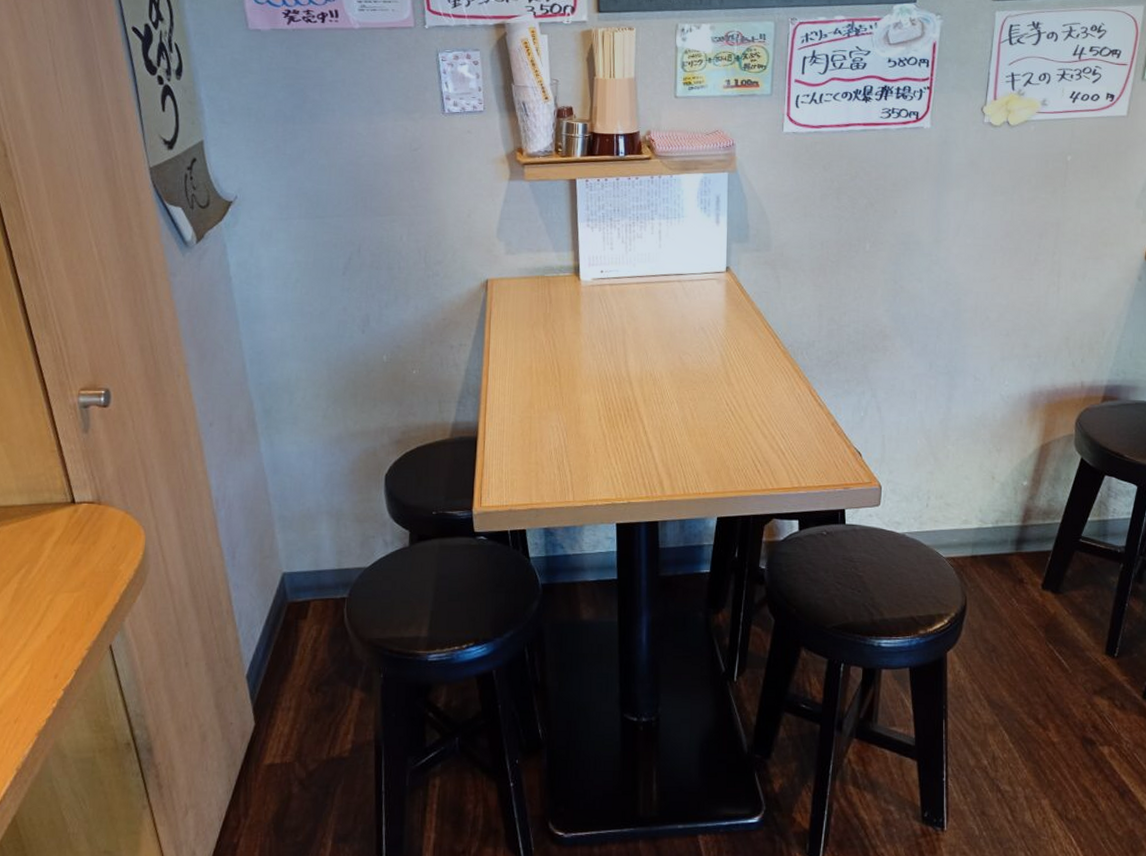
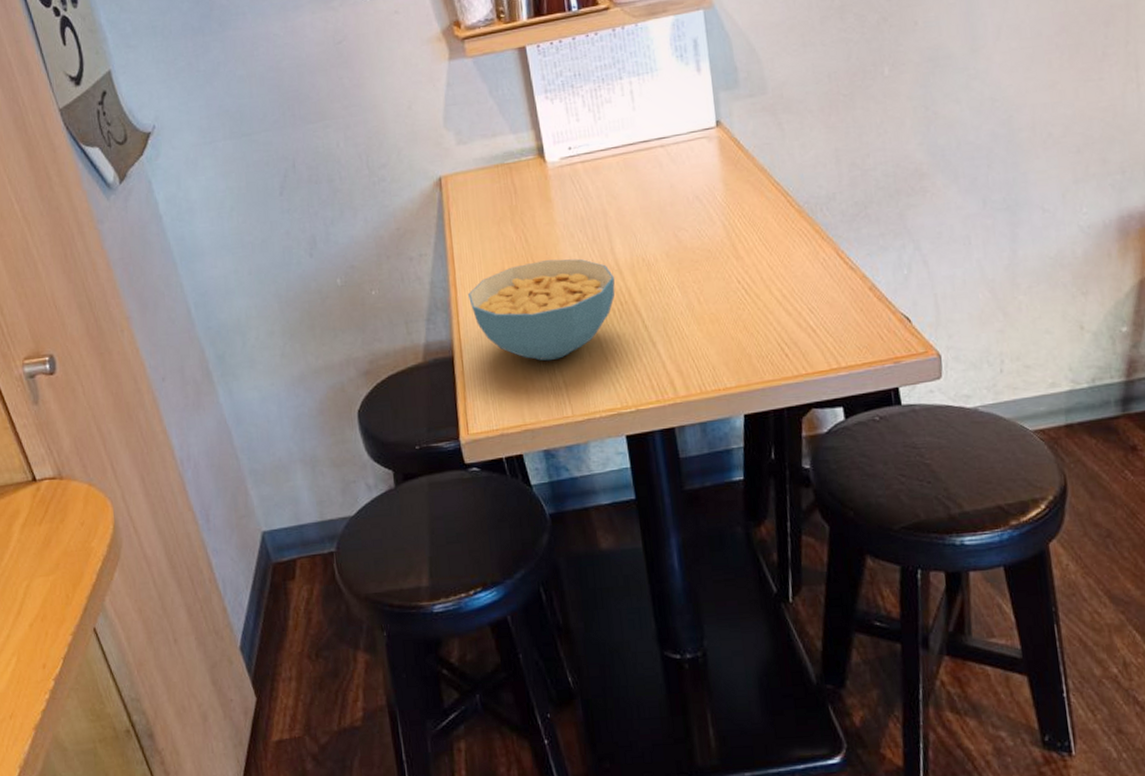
cereal bowl: none [497,364,625,451] -> present [468,258,615,361]

